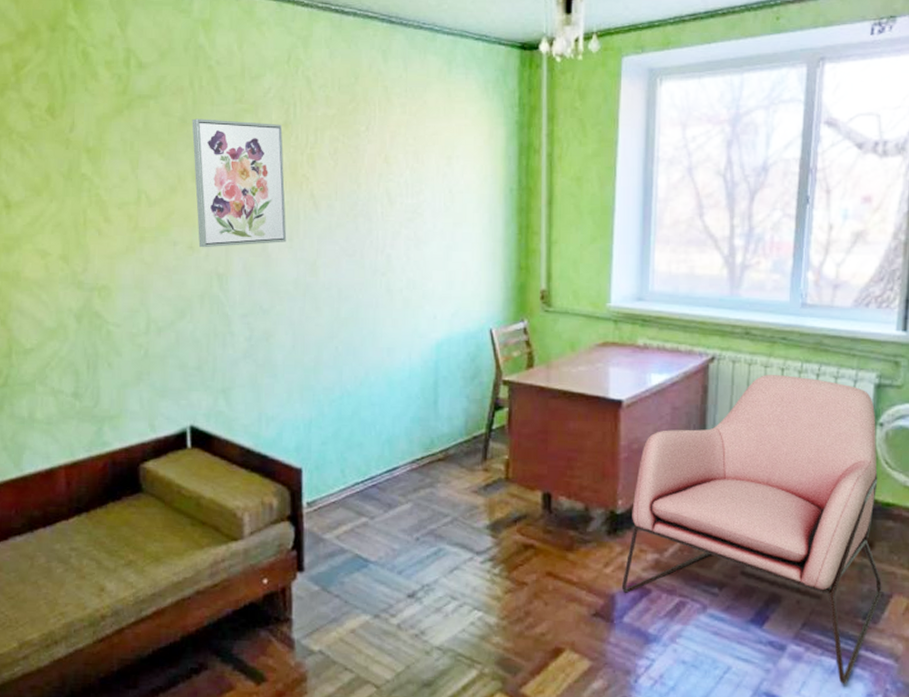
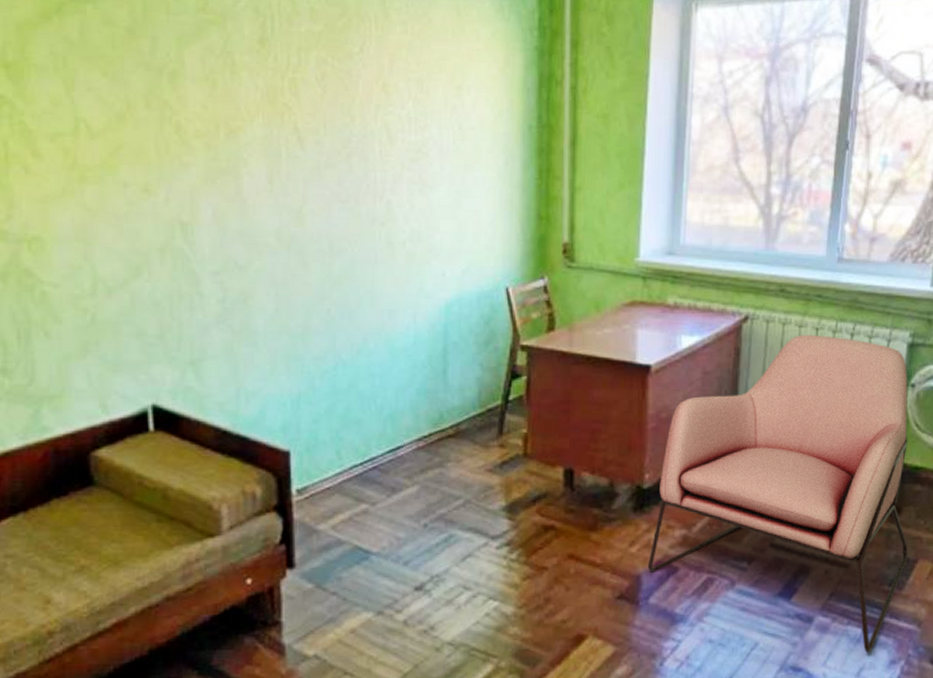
wall art: present [192,118,287,248] -> none [142,30,266,191]

